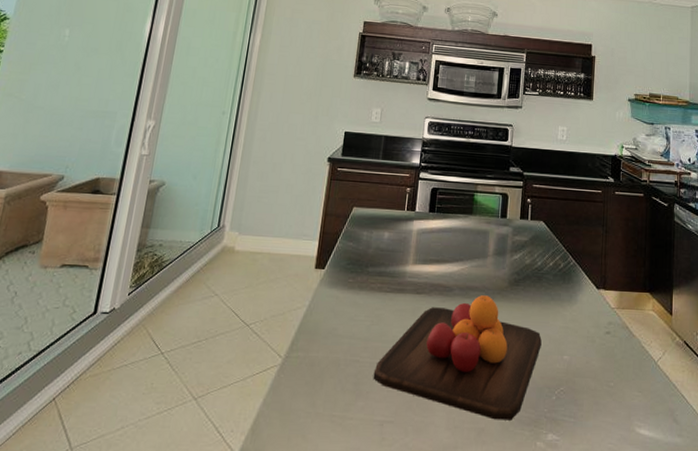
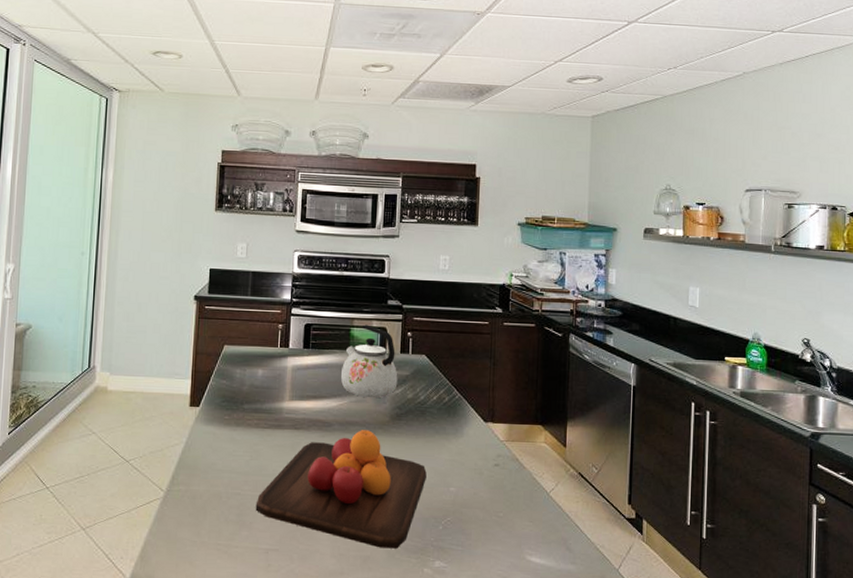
kettle: none [463,190,517,264] -> present [340,324,398,399]

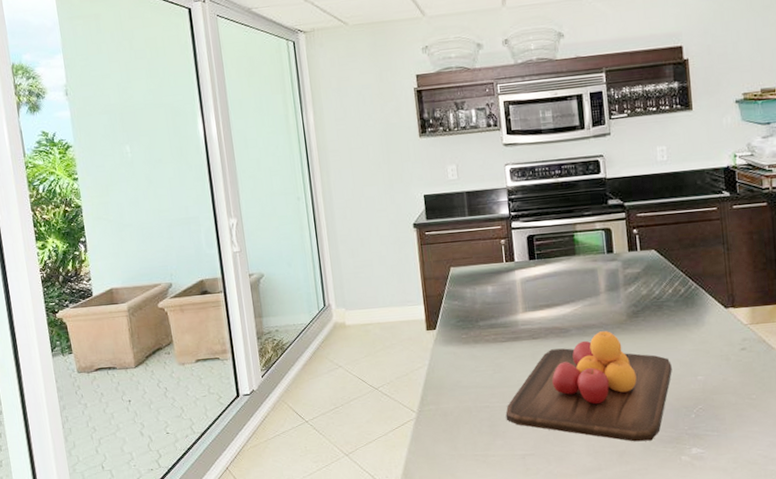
kettle: present [340,324,398,399] -> none [570,227,630,300]

